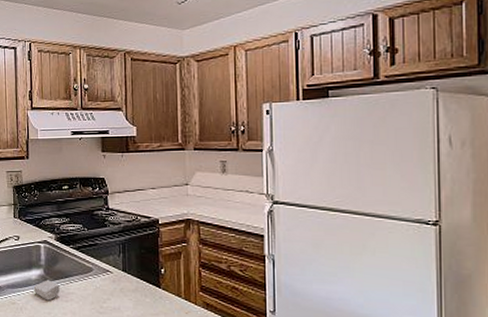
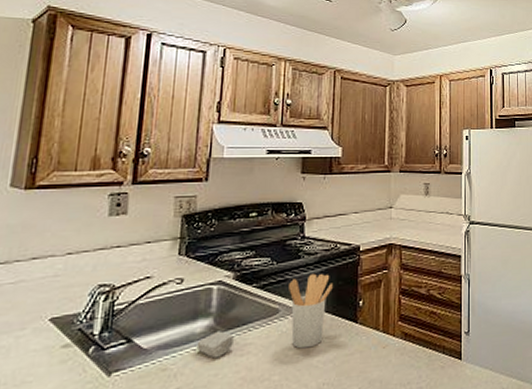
utensil holder: none [99,241,136,304] -> present [289,273,333,349]

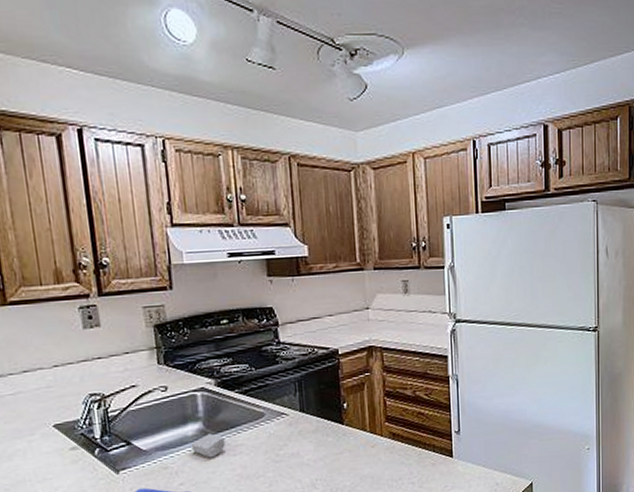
utensil holder: present [289,273,333,349] -> none [270,378,315,449]

